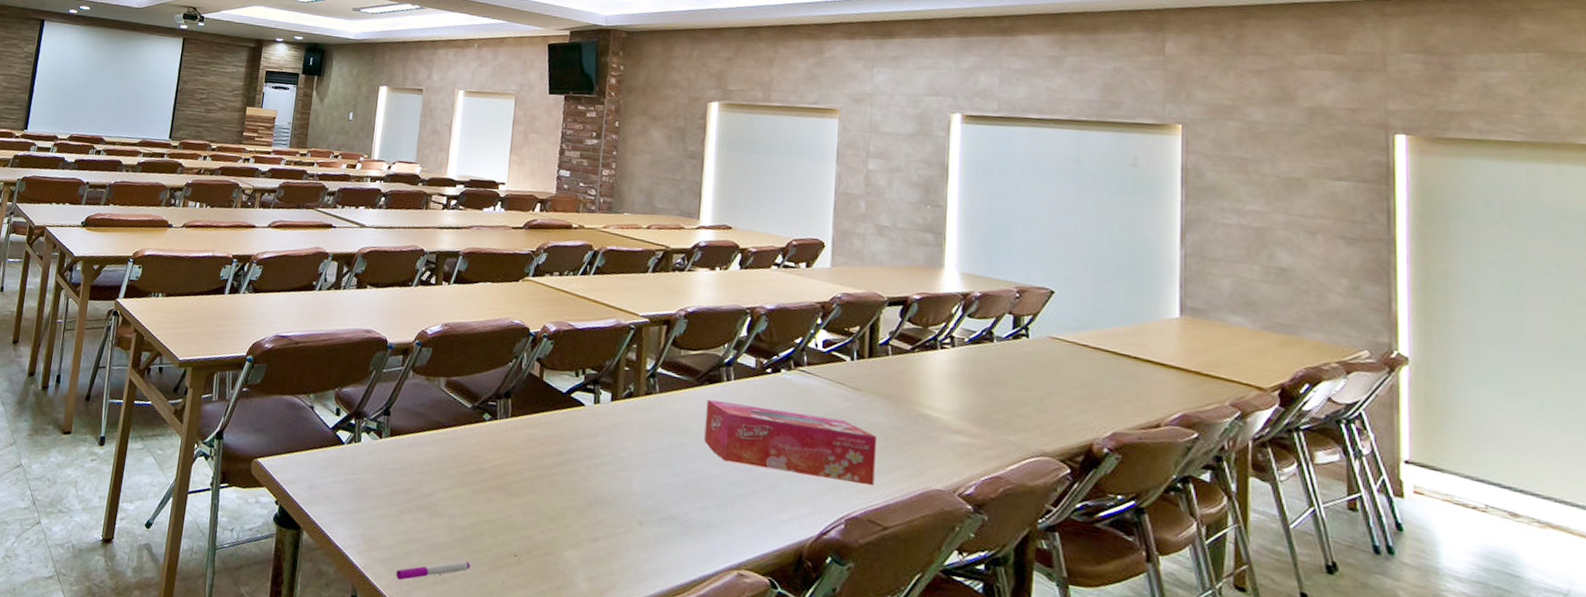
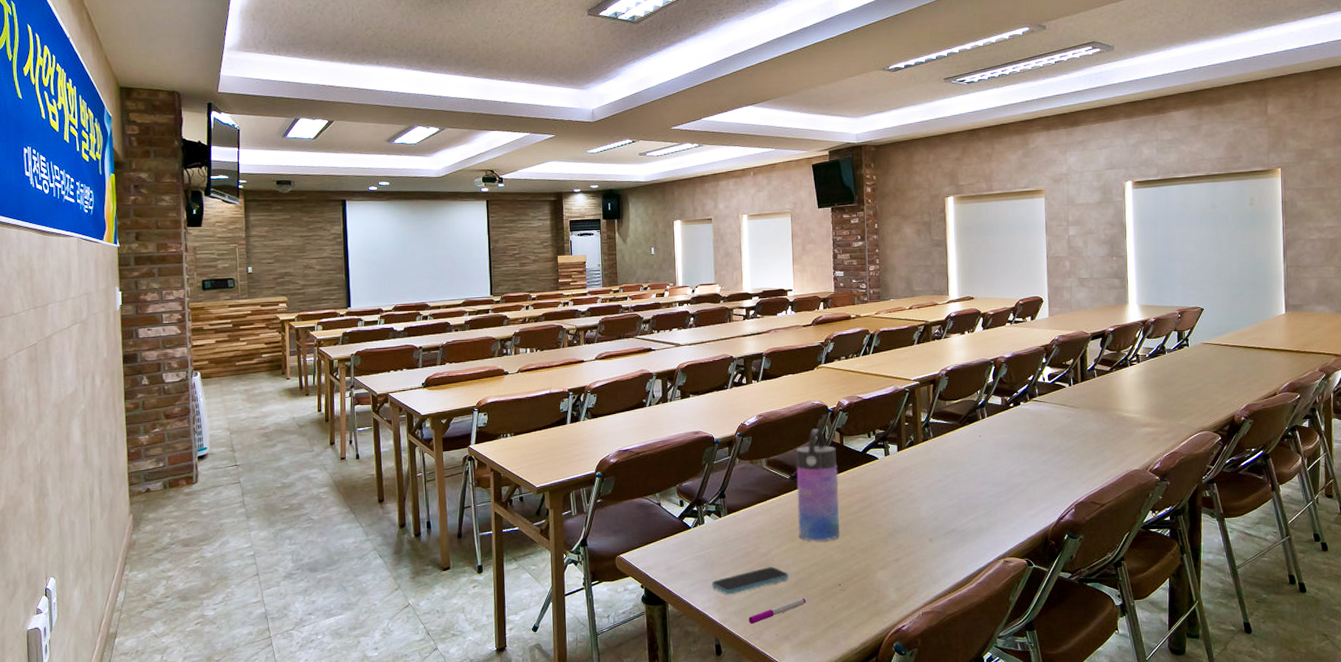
smartphone: none [358,511,454,537] -> present [712,567,790,595]
water bottle: none [473,352,533,496] -> present [795,428,840,542]
tissue box: present [704,400,878,486] -> none [969,432,1092,480]

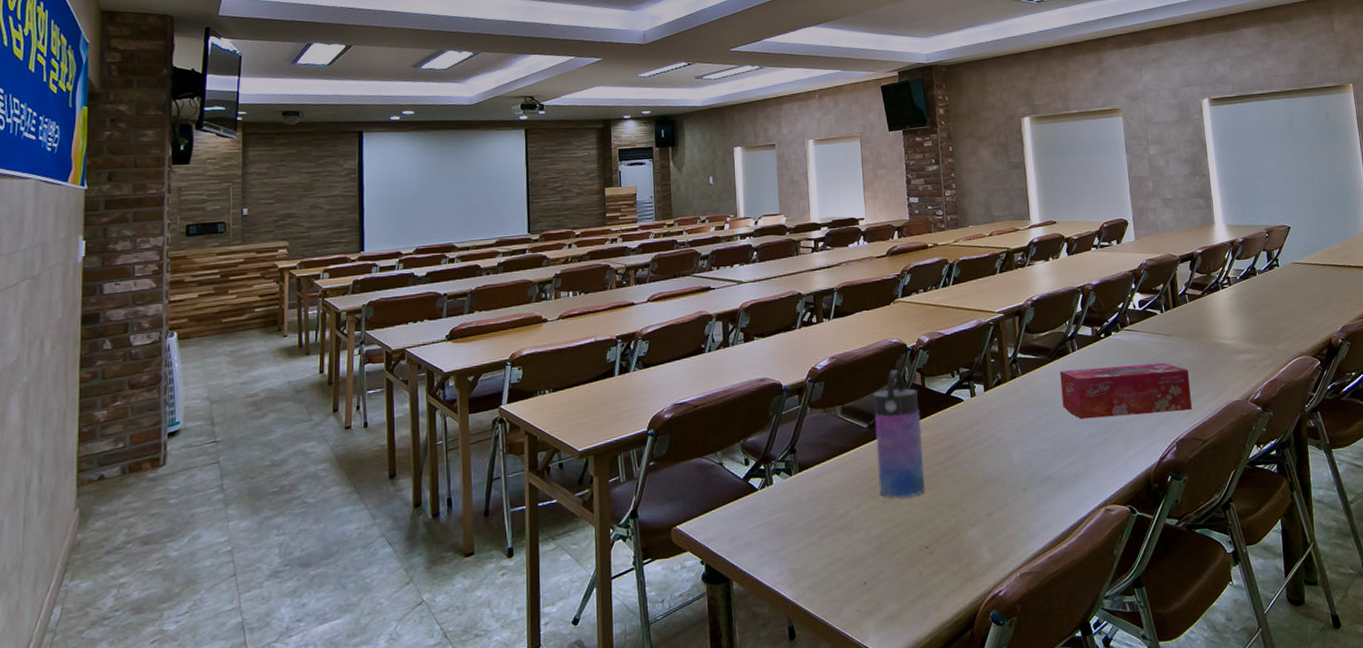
smartphone: present [712,567,790,595] -> none [782,530,871,567]
pen: present [748,598,806,625] -> none [825,565,890,600]
tissue box: none [969,432,1092,480] -> present [1059,362,1192,420]

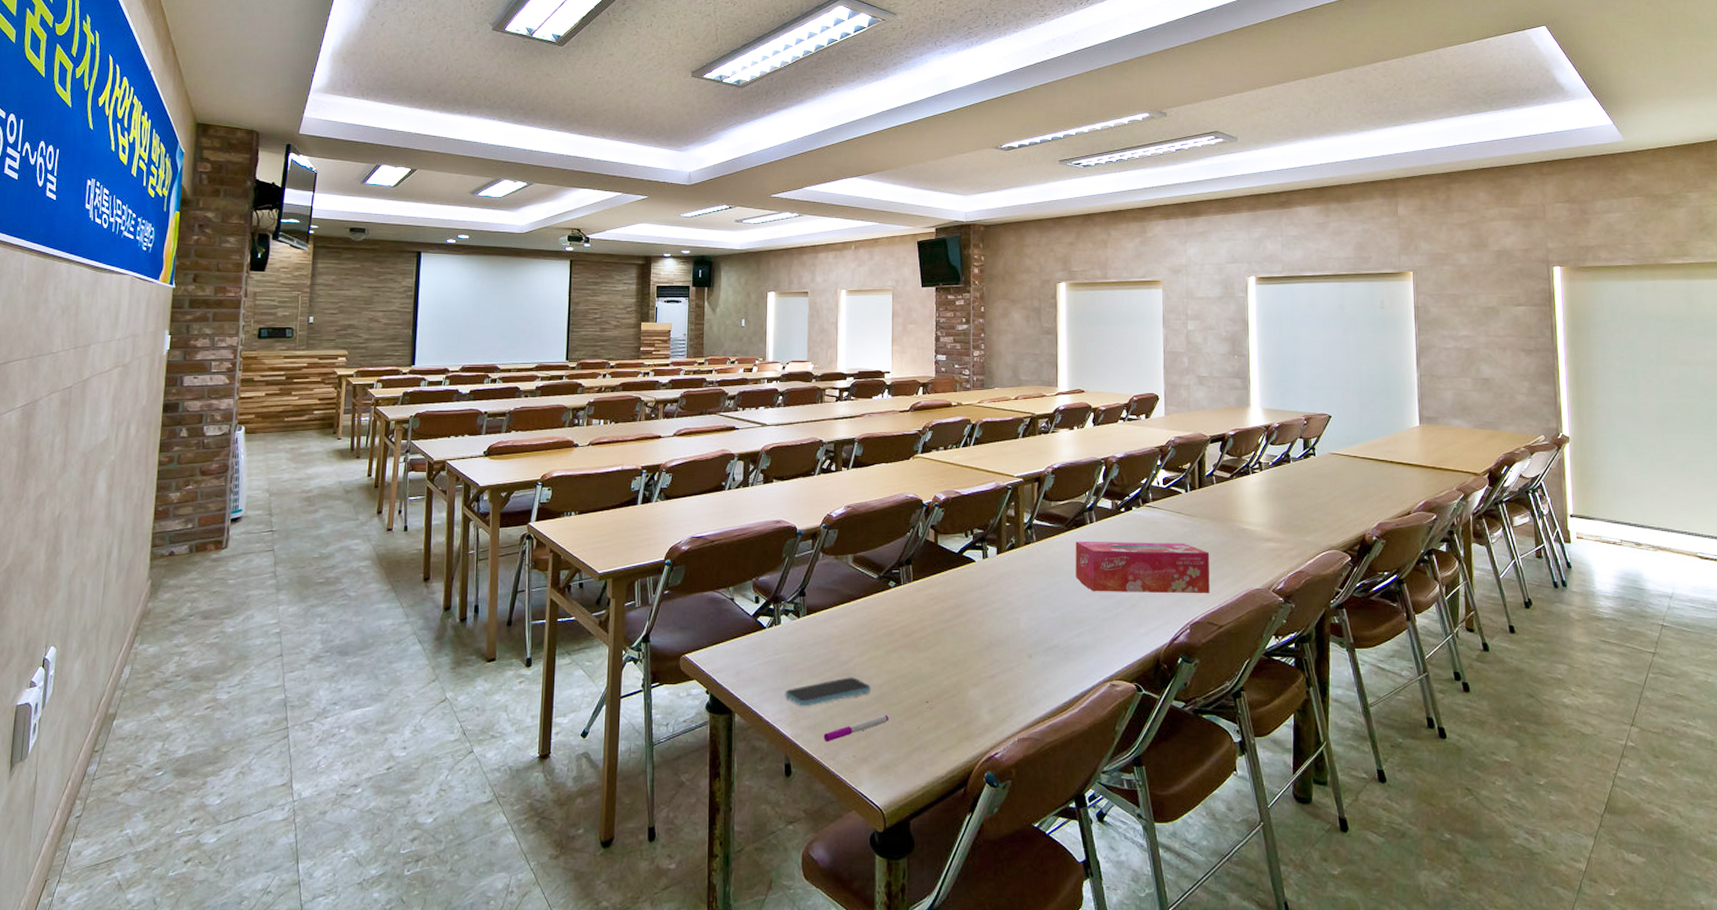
smartphone: none [782,530,871,567] -> present [785,677,872,707]
pen: none [825,565,890,600] -> present [824,715,889,743]
water bottle: present [873,369,925,498] -> none [884,524,931,651]

